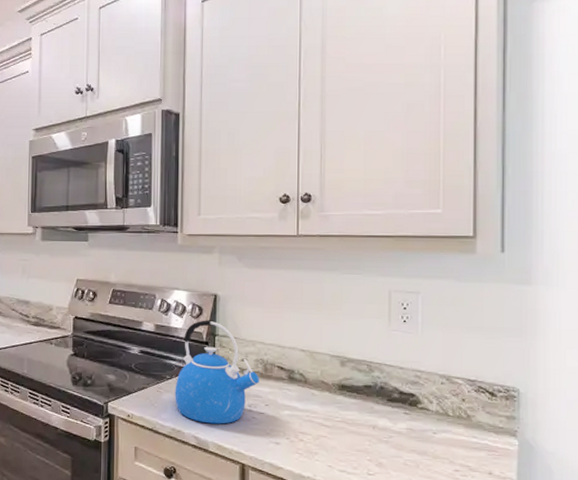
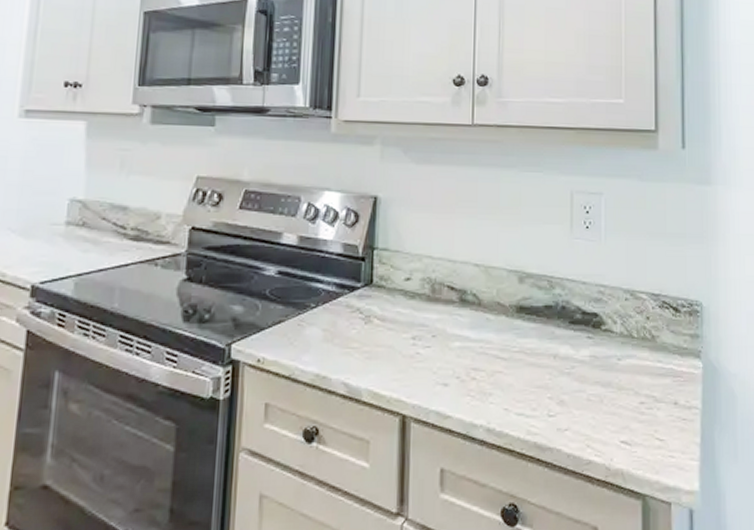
kettle: present [175,319,259,424] -> none [320,228,426,365]

